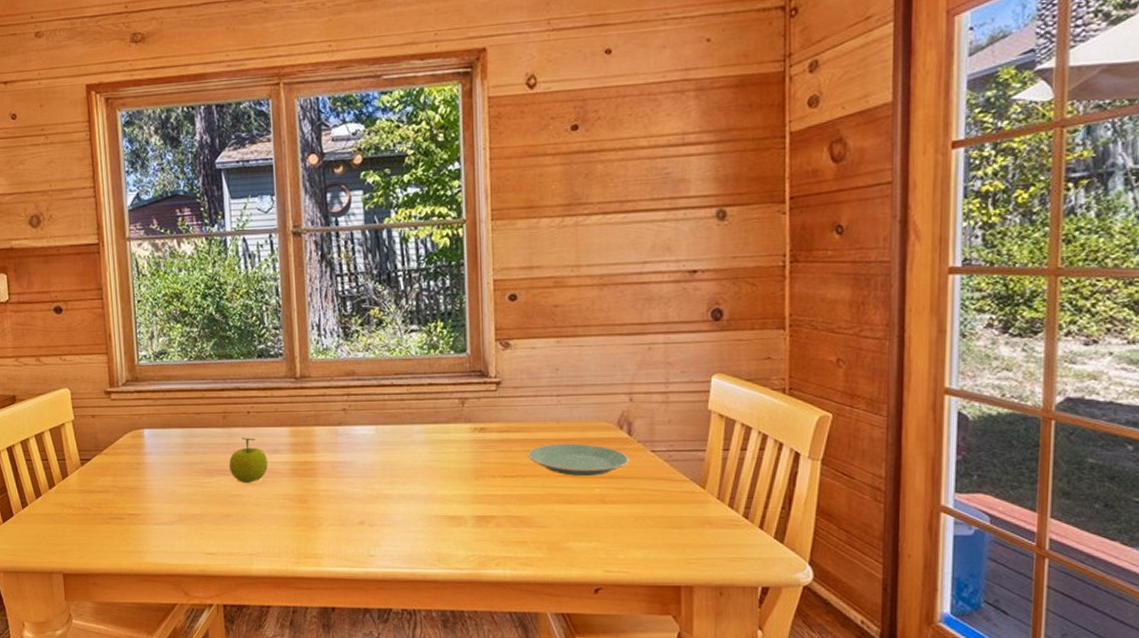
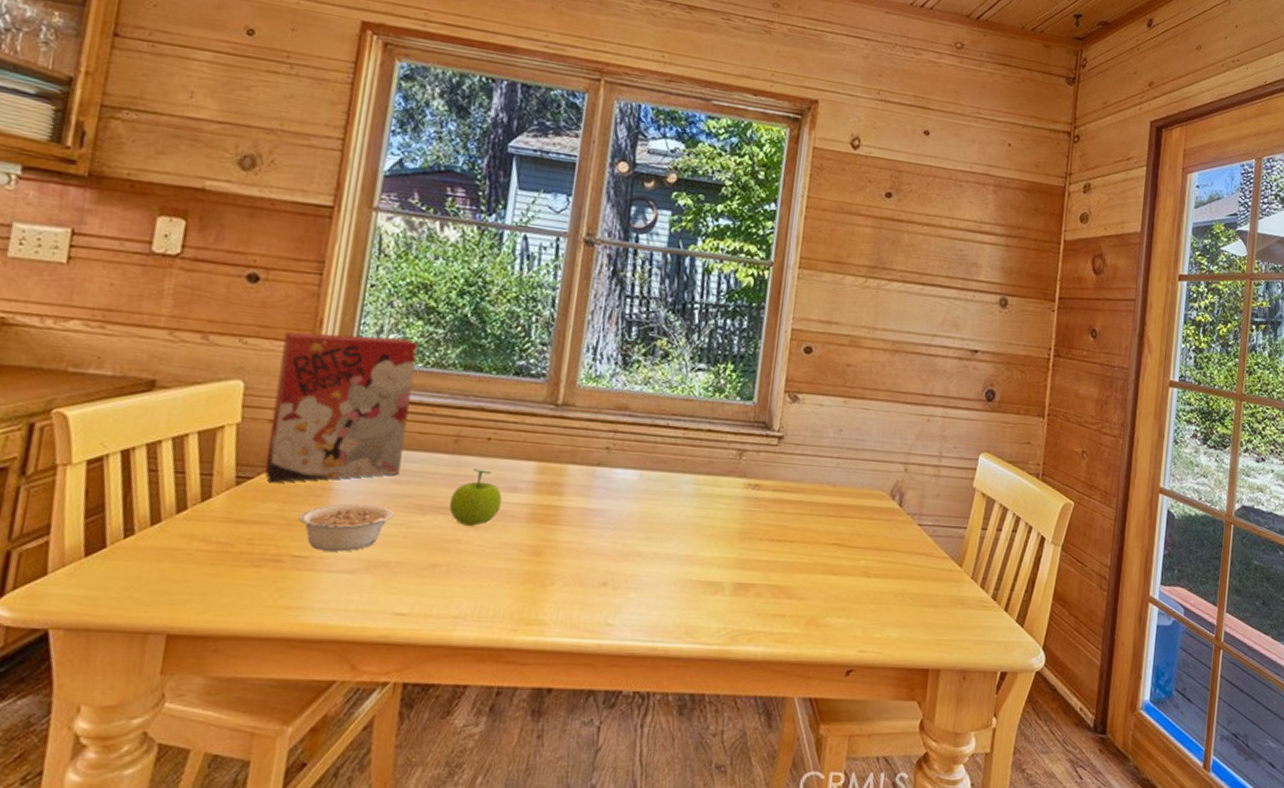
cereal box: none [88,340,188,462] -> present [264,332,418,483]
legume: none [126,472,191,509] -> present [298,503,395,552]
plate: present [527,443,629,476] -> none [798,508,897,546]

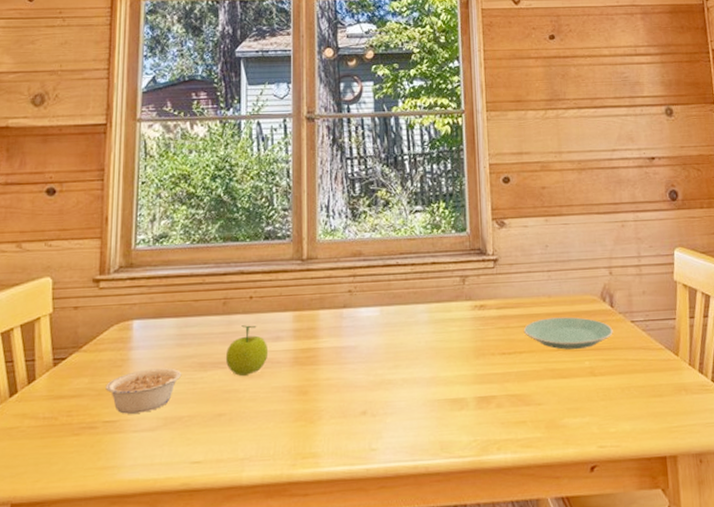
cereal box: present [264,332,418,483] -> none [74,222,185,361]
plate: none [798,508,897,546] -> present [523,317,613,350]

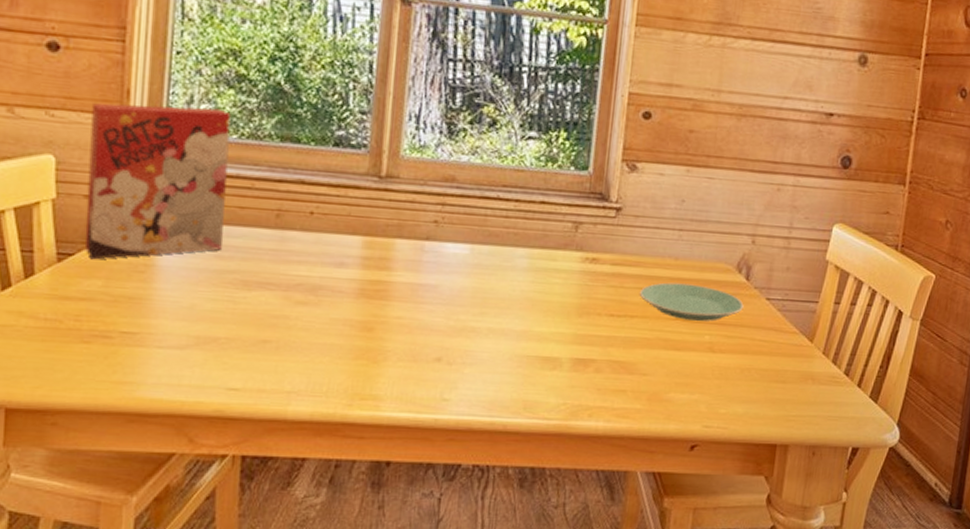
cereal box: none [74,222,185,361] -> present [84,103,231,260]
legume: present [105,368,182,414] -> none [123,279,220,328]
fruit: present [225,325,269,376] -> none [275,244,329,302]

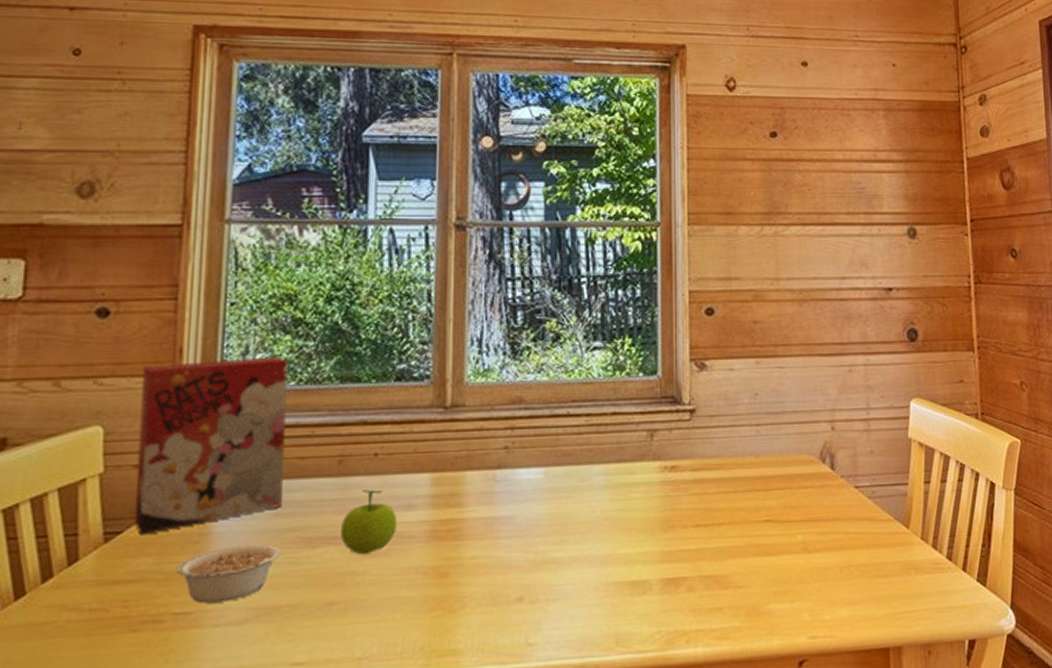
legume: none [123,279,220,328] -> present [176,544,281,604]
fruit: none [275,244,329,302] -> present [340,489,398,554]
plate: present [639,282,744,321] -> none [723,481,833,521]

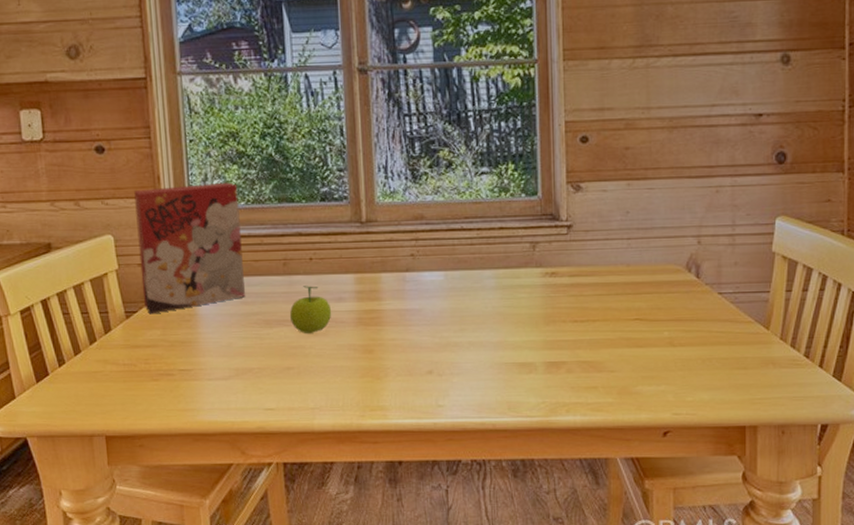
legume: present [176,544,281,604] -> none [177,324,249,364]

